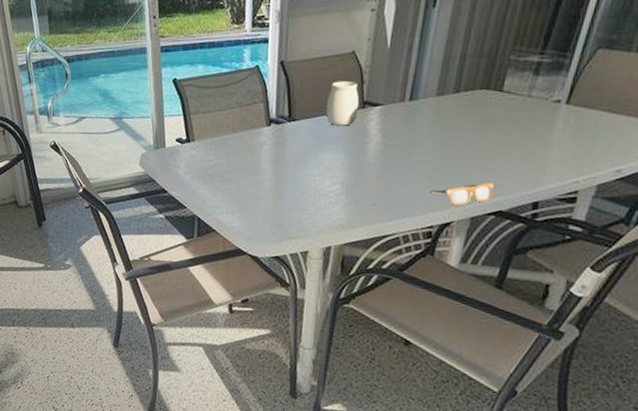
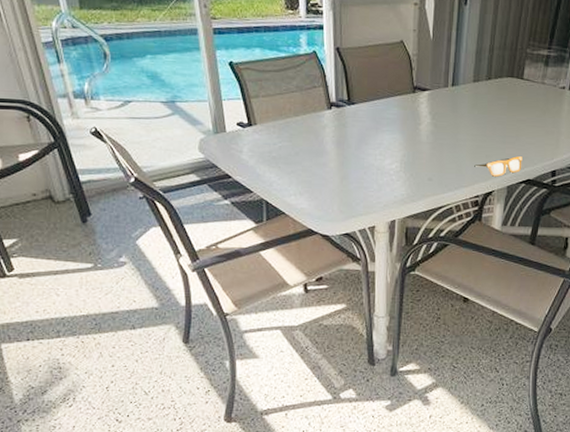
beer mug: present [326,81,360,126] -> none [381,67,410,109]

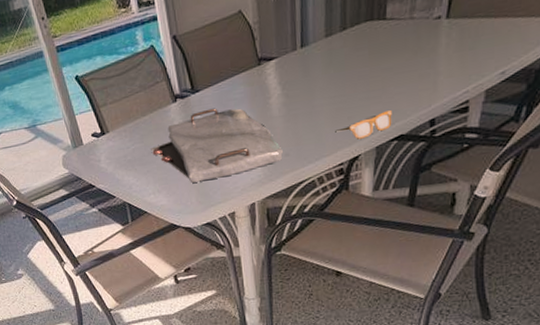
serving tray: none [298,122,426,191] -> present [151,108,283,183]

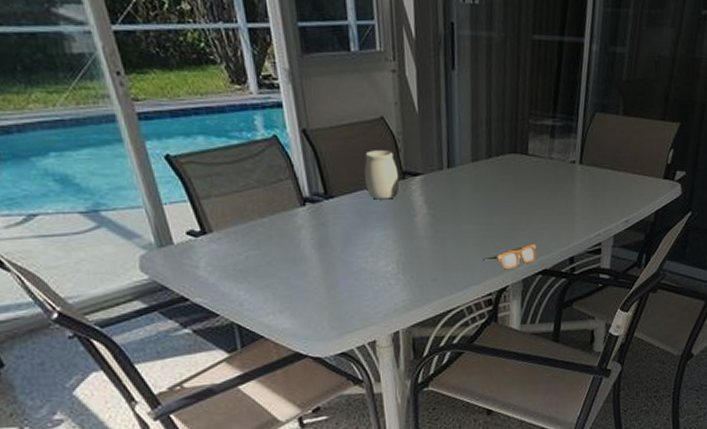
serving tray: present [151,108,283,183] -> none [270,219,430,304]
beer mug: none [224,41,256,88] -> present [364,150,400,200]

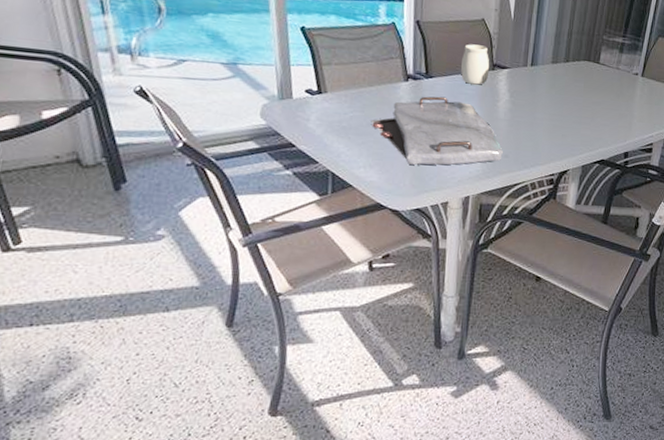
serving tray: none [270,219,430,304] -> present [371,96,503,165]
sunglasses: present [483,244,537,270] -> none [550,137,597,156]

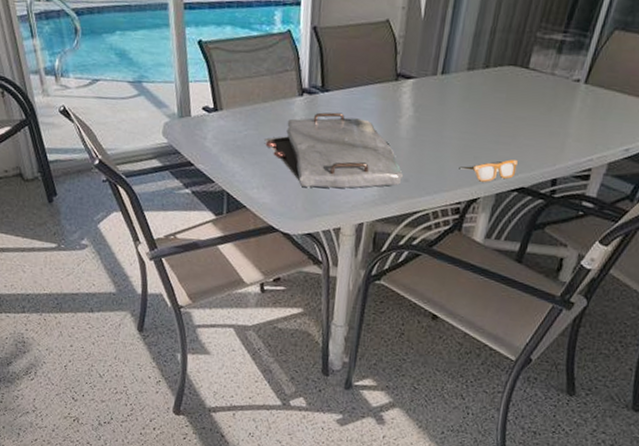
beer mug: present [460,44,490,85] -> none [359,51,393,99]
sunglasses: none [550,137,597,156] -> present [459,159,518,182]

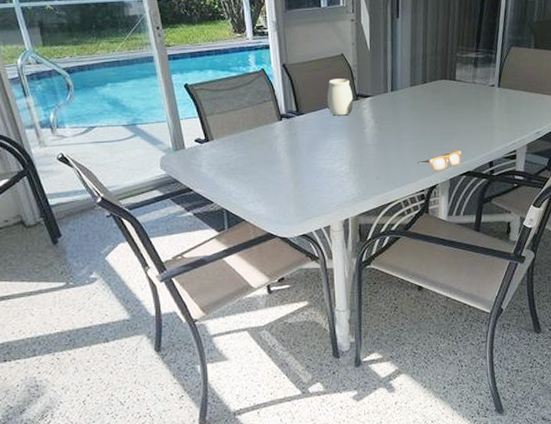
serving tray: present [264,112,403,189] -> none [254,130,374,195]
beer mug: none [359,51,393,99] -> present [326,79,354,116]

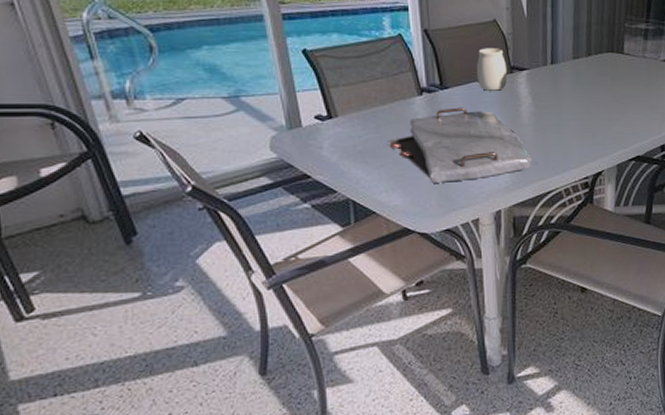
serving tray: none [254,130,374,195] -> present [387,107,531,183]
sunglasses: present [418,151,462,171] -> none [581,133,630,156]

